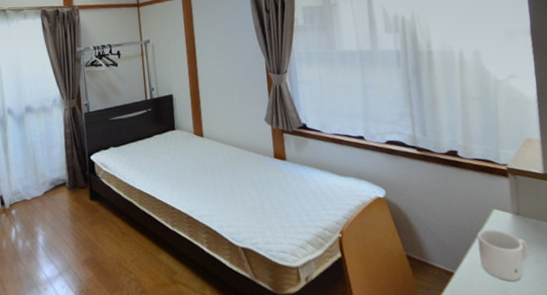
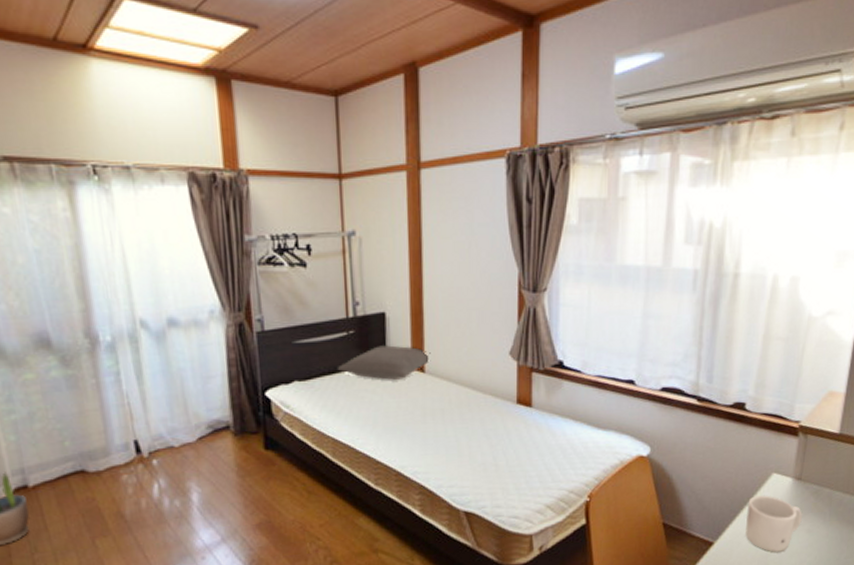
pillow: none [140,118,207,144] -> present [337,345,431,380]

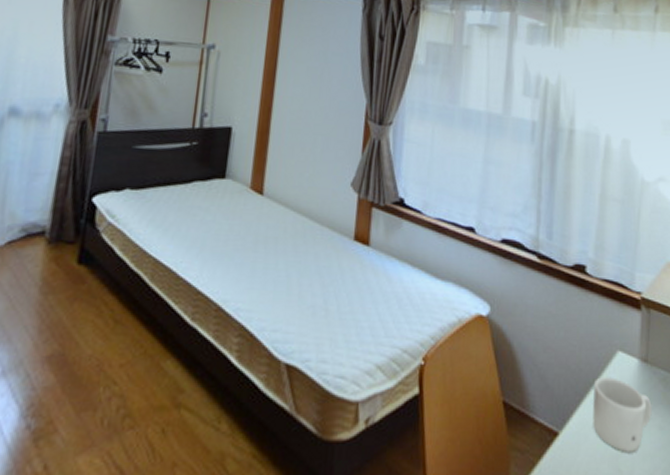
pillow: present [337,345,431,380] -> none [173,161,272,200]

